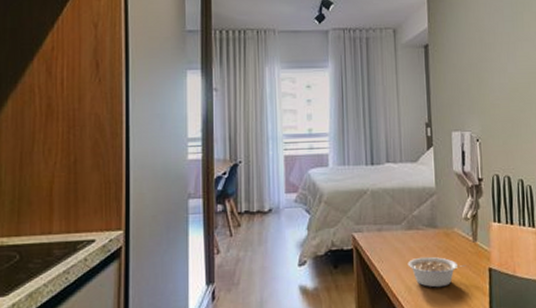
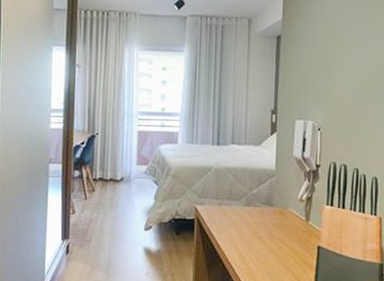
legume: present [407,256,467,288] -> none [243,231,297,259]

